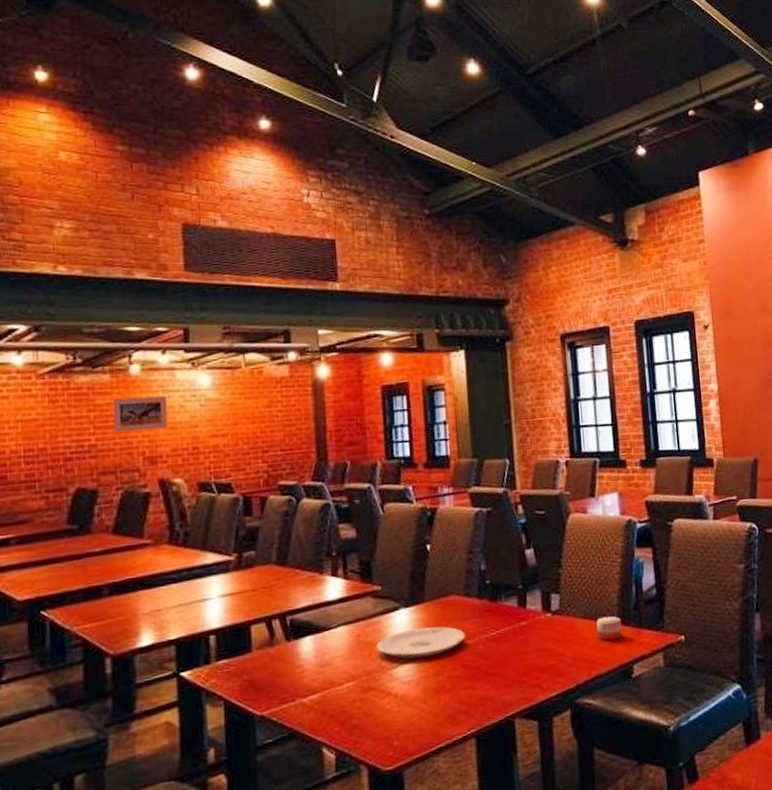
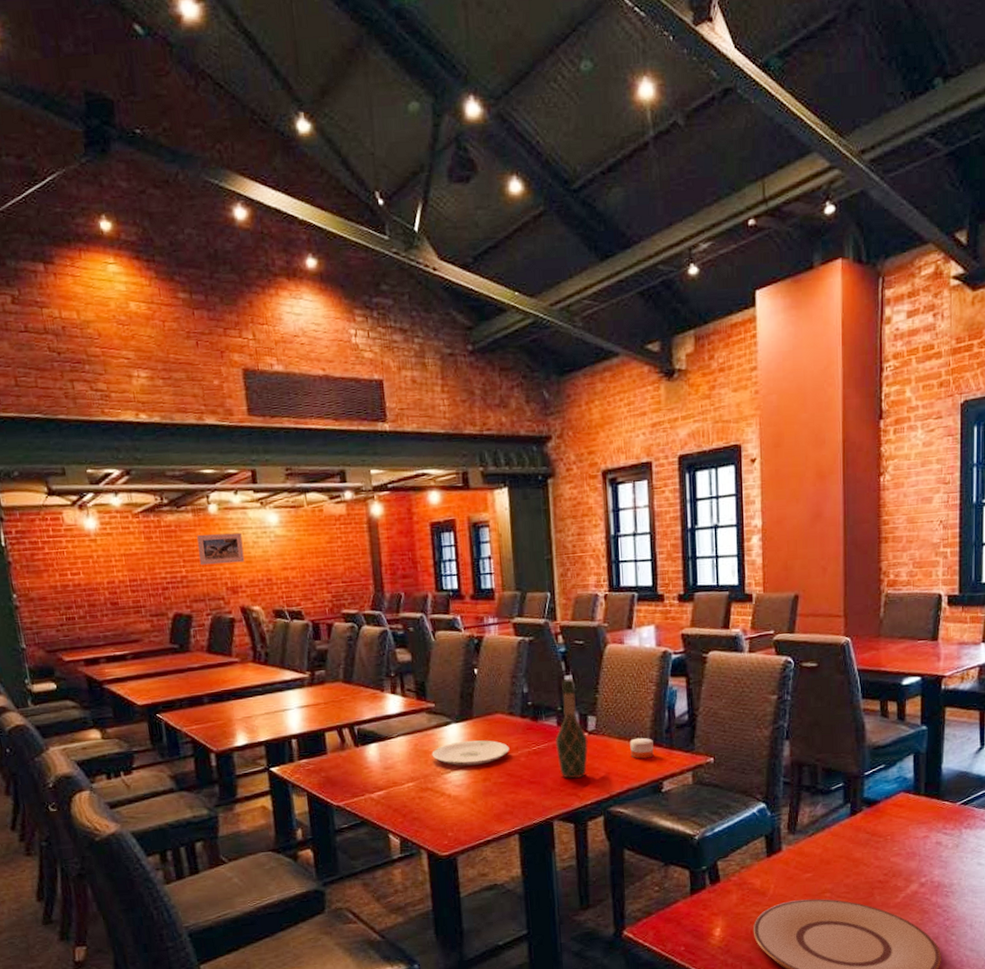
wine bottle: none [516,553,552,668] -> present [556,679,588,779]

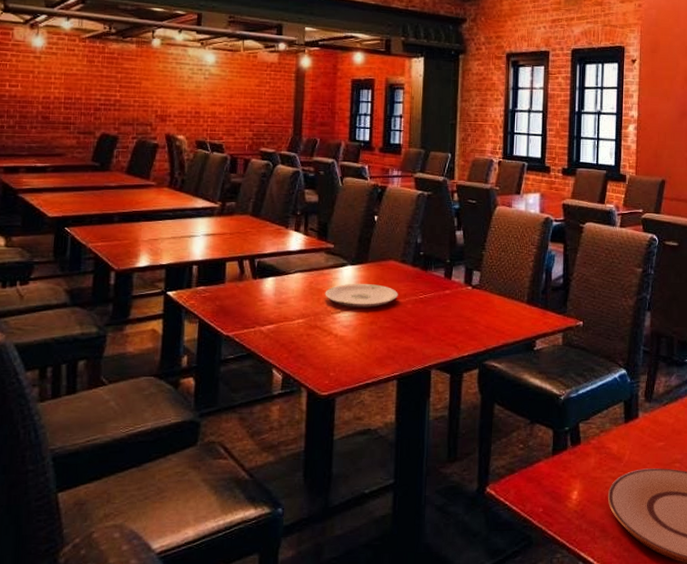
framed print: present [197,532,245,566] -> none [134,64,179,94]
wine bottle: present [556,679,588,779] -> none [441,234,471,330]
candle: present [630,737,654,759] -> none [508,296,530,316]

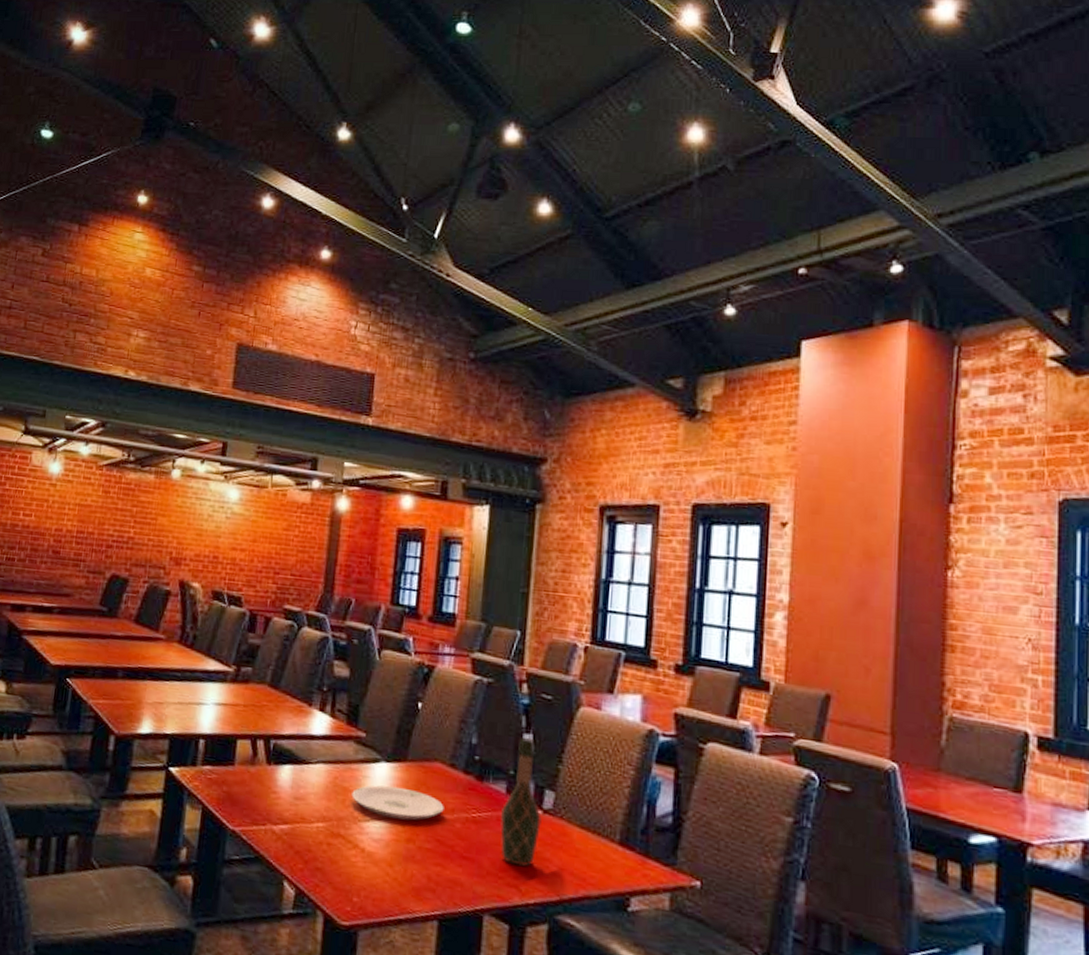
wine bottle: none [441,234,471,330] -> present [500,738,542,867]

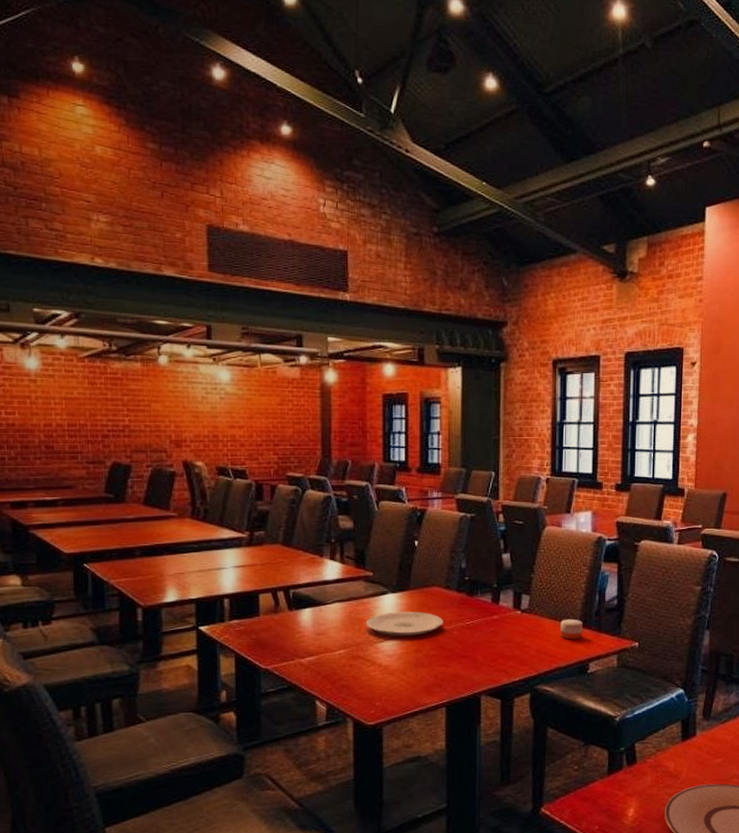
wine bottle: present [500,738,542,867] -> none [489,557,520,656]
candle: none [592,831,624,863] -> present [560,619,583,640]

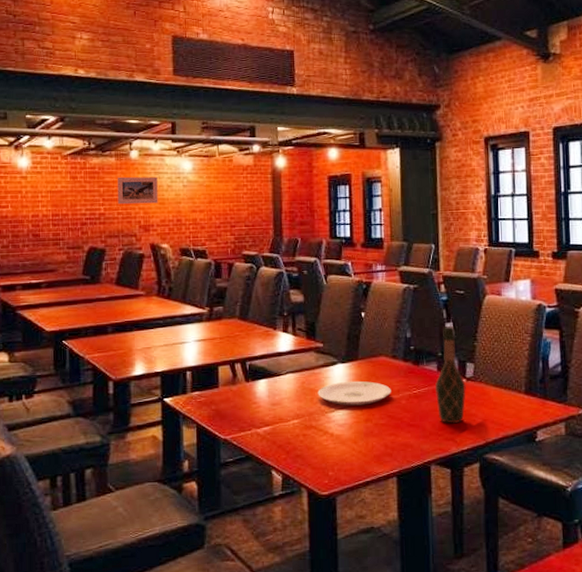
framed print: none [143,385,192,416] -> present [117,176,158,205]
wine bottle: none [489,557,520,656] -> present [435,326,466,424]
candle: present [560,619,583,640] -> none [506,386,528,407]

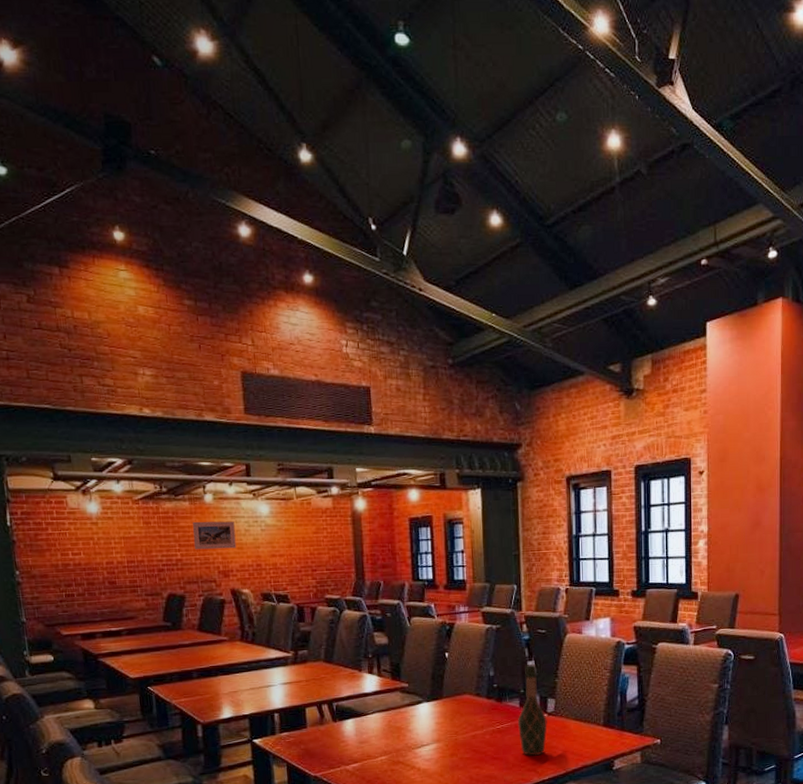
plate: present [317,380,391,406] -> none [404,718,476,742]

